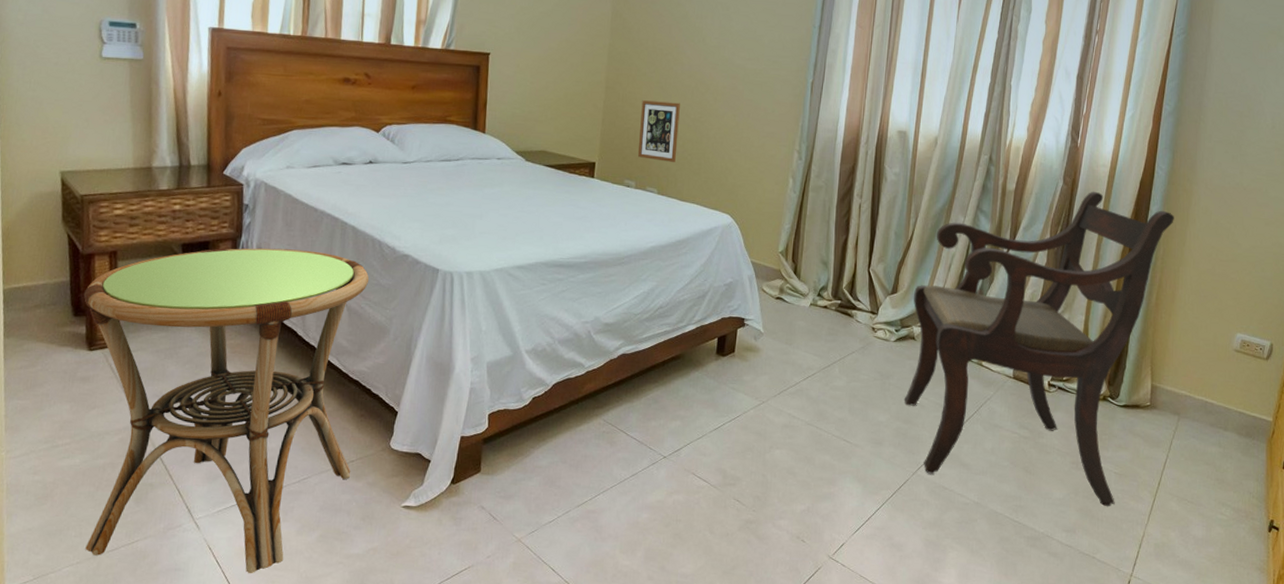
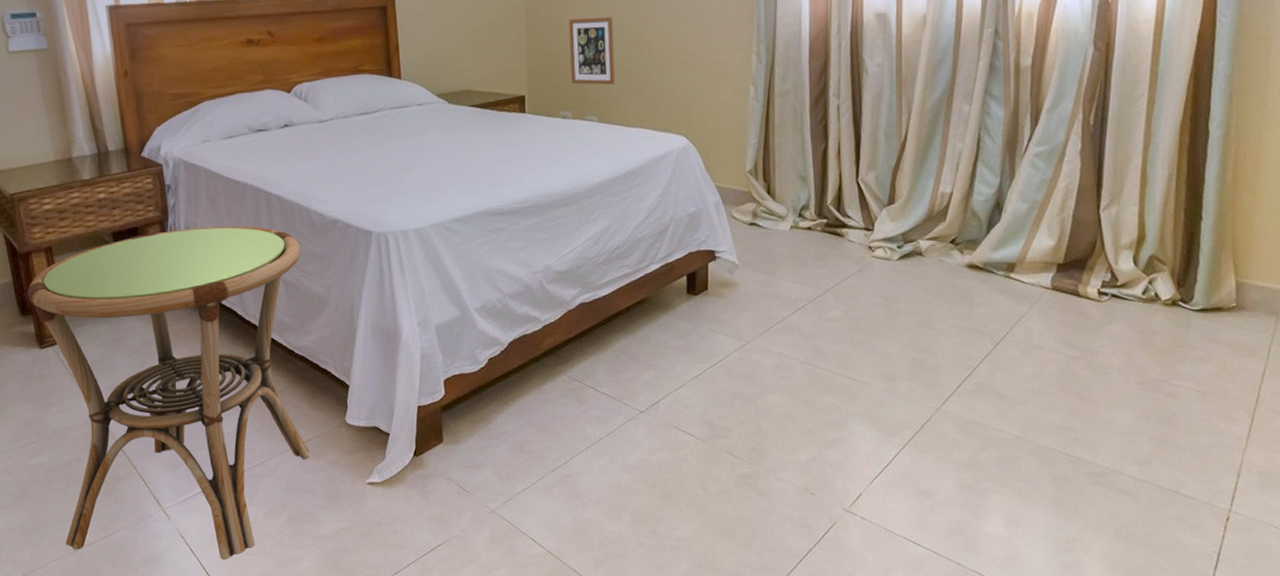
armchair: present [904,191,1174,507] -> none [916,54,1249,432]

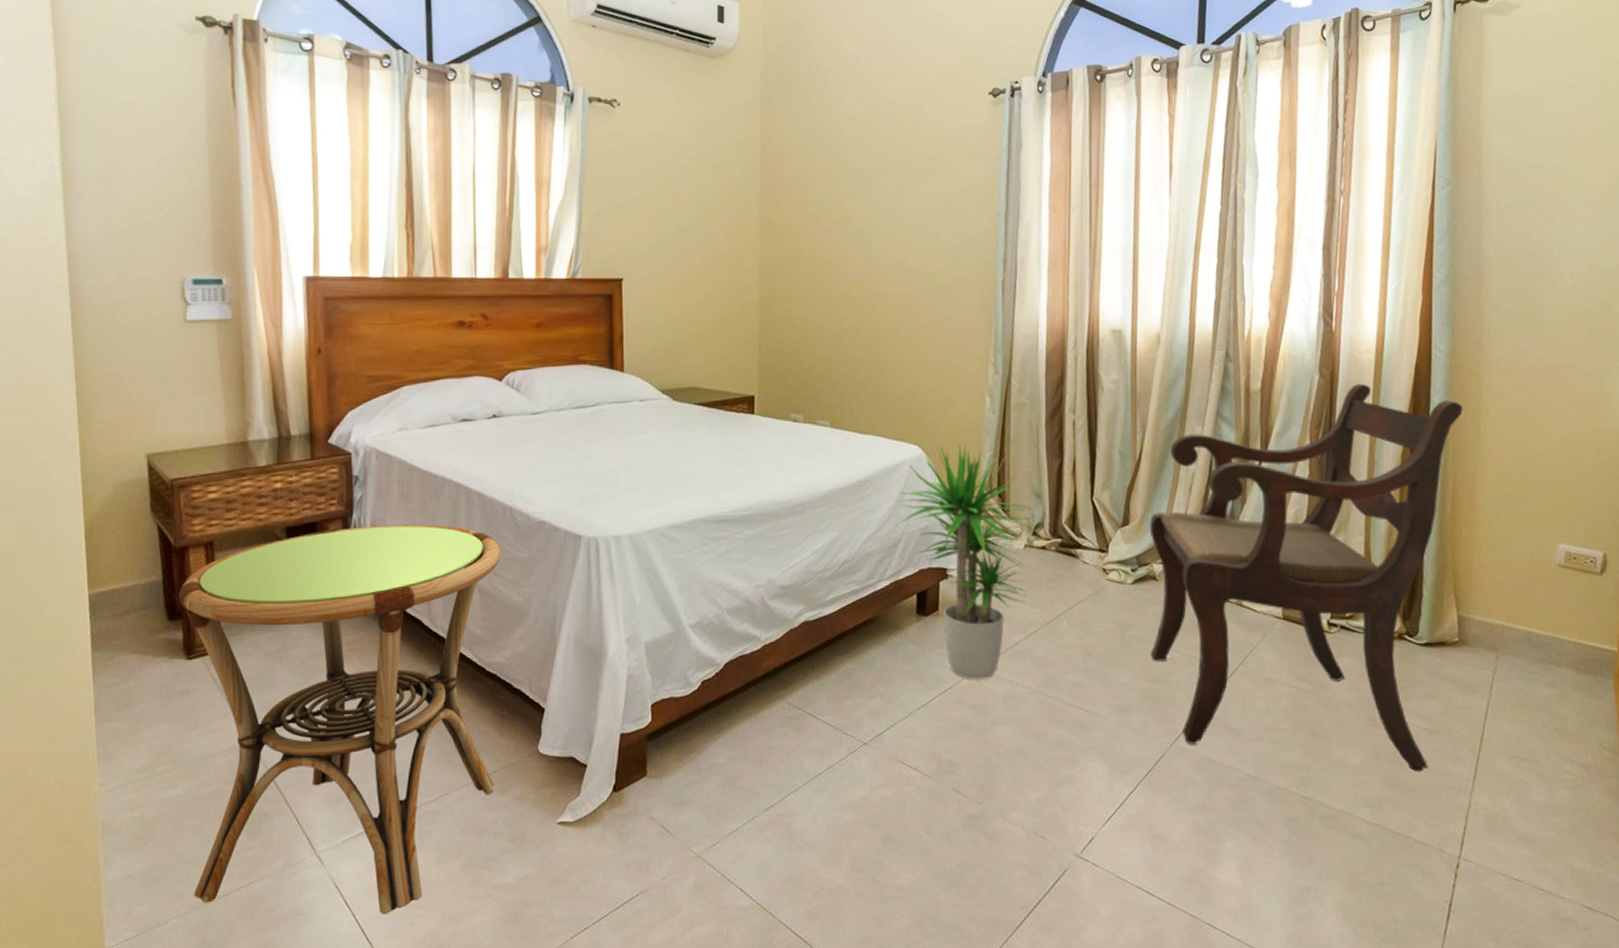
picture frame: present [568,16,615,85] -> none [803,318,850,388]
potted plant: none [665,132,801,352] -> present [897,444,1035,679]
armchair: none [916,54,1249,432] -> present [1150,383,1463,773]

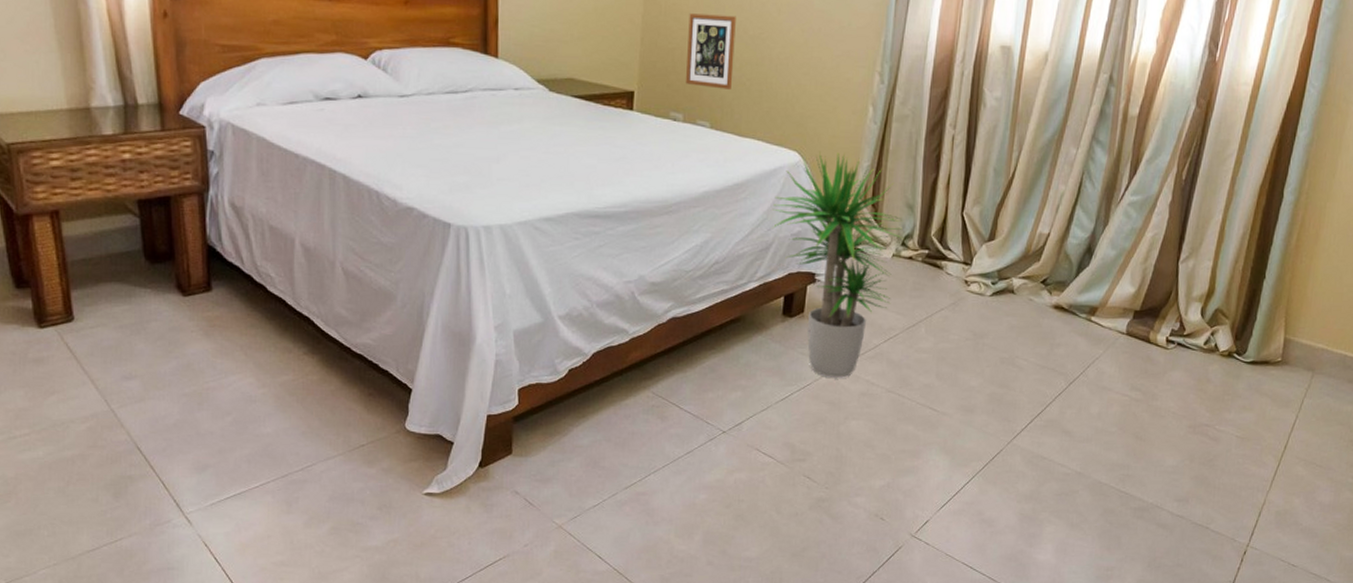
side table: present [178,524,502,916] -> none [24,202,368,571]
picture frame: none [803,318,850,388] -> present [686,13,736,89]
armchair: present [1150,383,1463,773] -> none [999,114,1325,474]

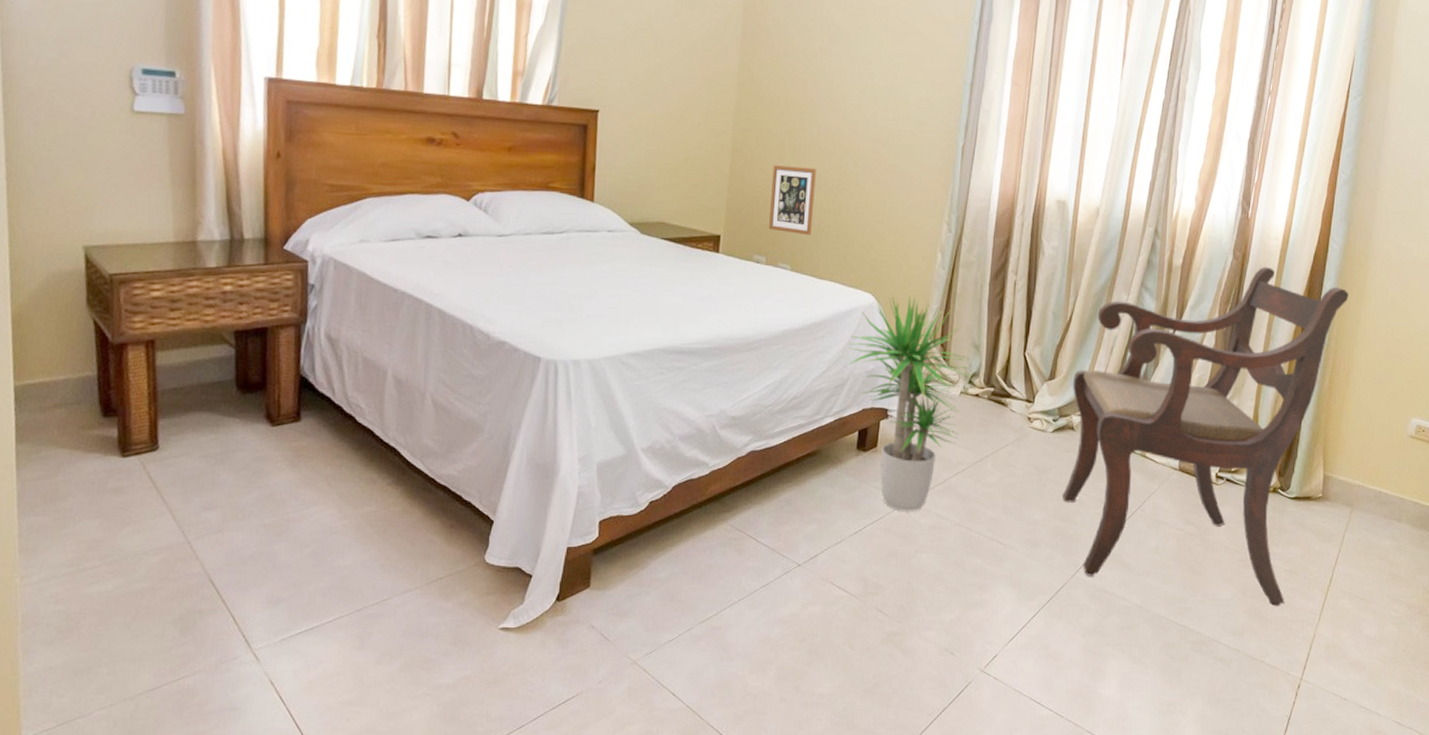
armchair: none [999,114,1325,474] -> present [1062,266,1349,607]

